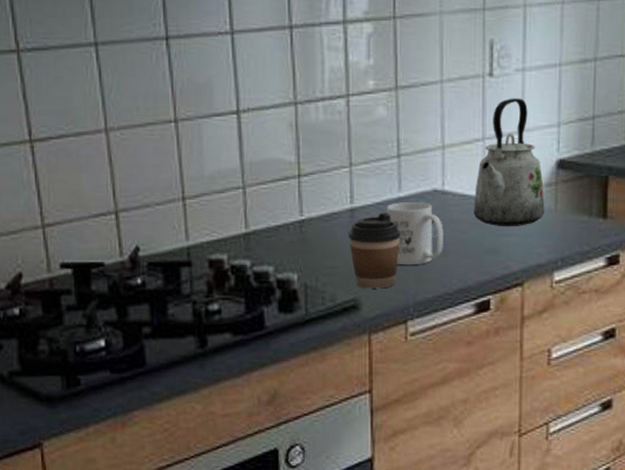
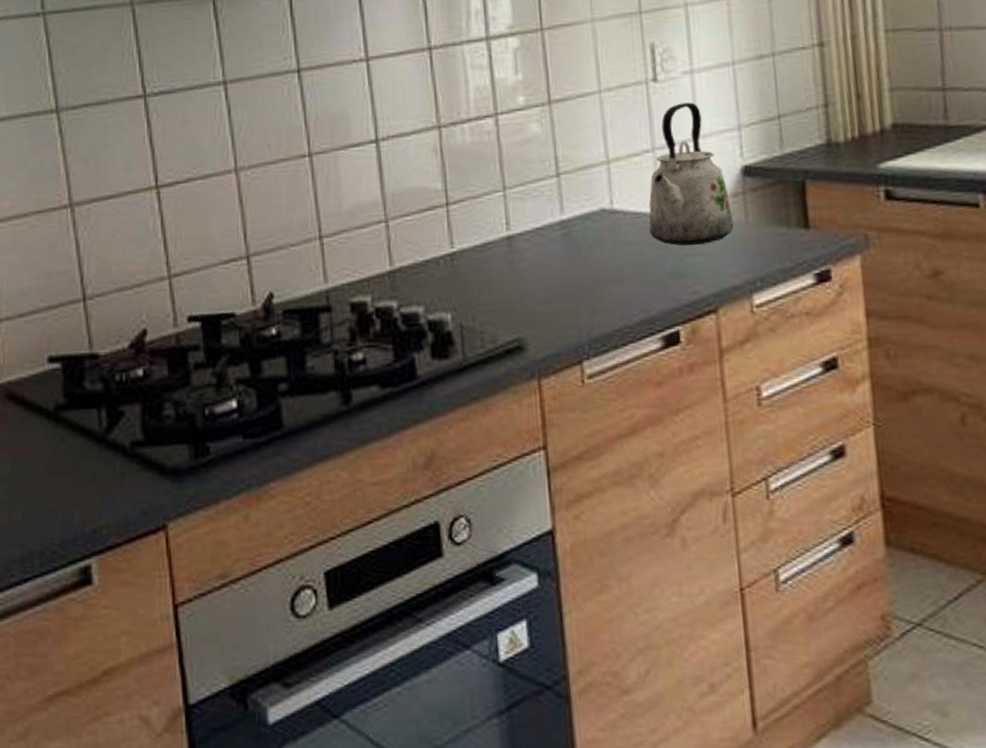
coffee cup: present [348,213,401,289] -> none [506,238,567,326]
mug: present [386,202,443,265] -> none [548,224,618,297]

